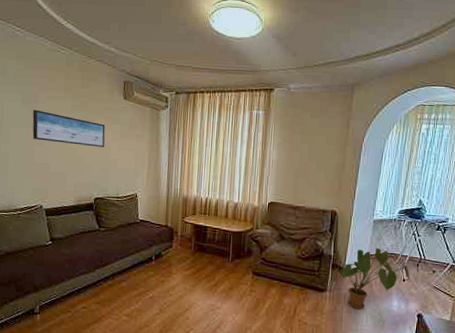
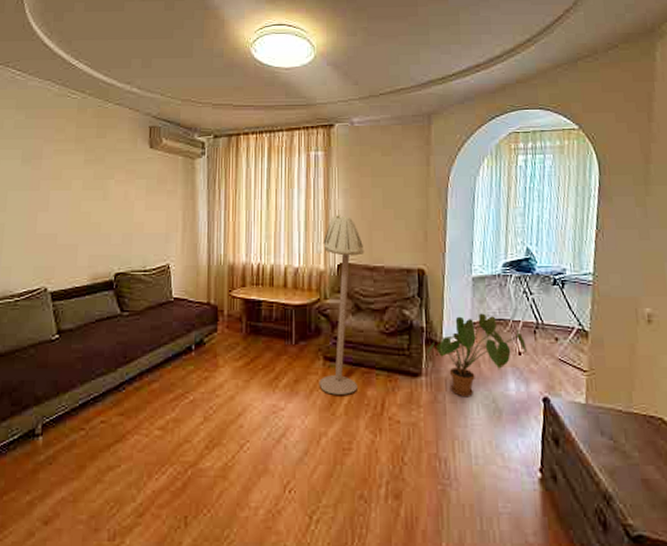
wall art: present [32,109,106,147] -> none [35,167,128,209]
floor lamp: none [247,163,291,301] -> present [319,214,364,395]

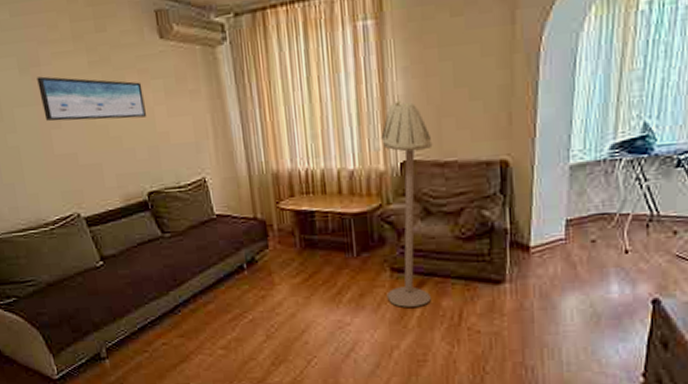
wall art: none [35,167,128,209] -> present [37,76,146,122]
house plant: present [426,313,527,398] -> none [511,208,636,303]

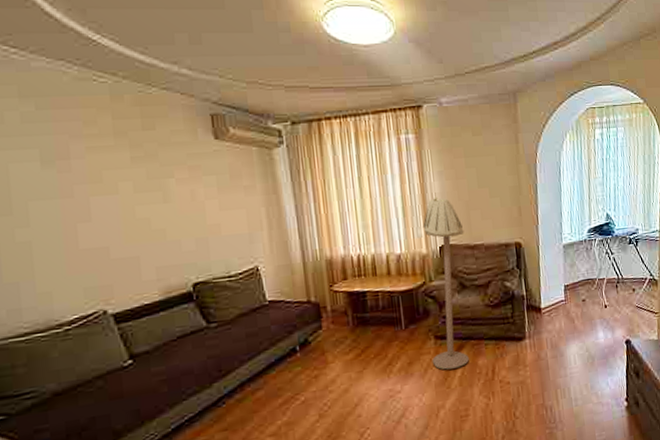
wall art: present [37,76,146,122] -> none [64,169,195,215]

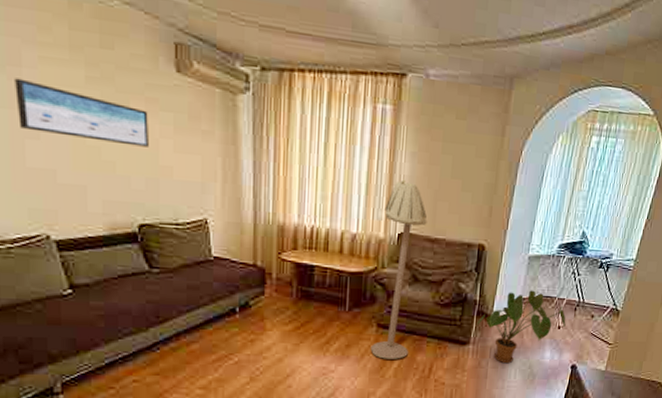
wall art: none [64,169,195,215] -> present [14,78,148,147]
house plant: none [528,276,611,351] -> present [476,290,566,364]

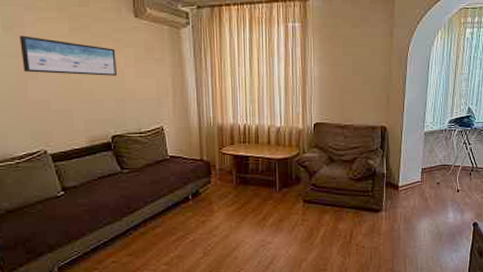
floor lamp: present [370,179,427,359] -> none [299,80,337,229]
house plant: present [476,290,566,364] -> none [386,161,463,226]

